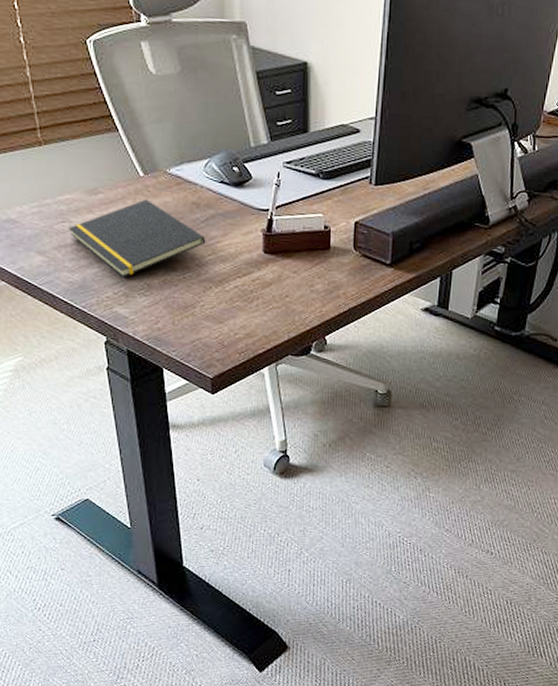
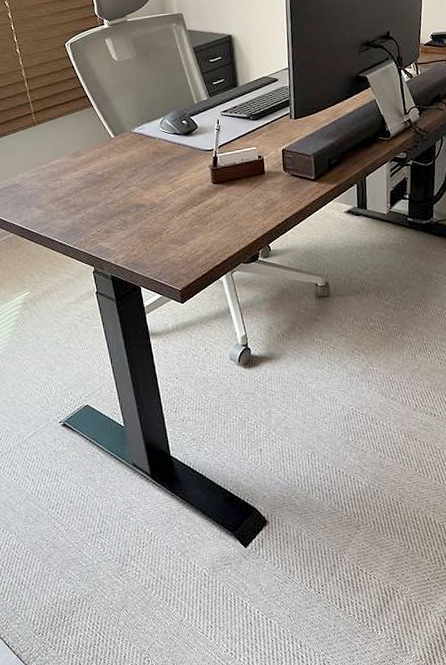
notepad: present [68,199,206,277] -> none [59,154,167,218]

